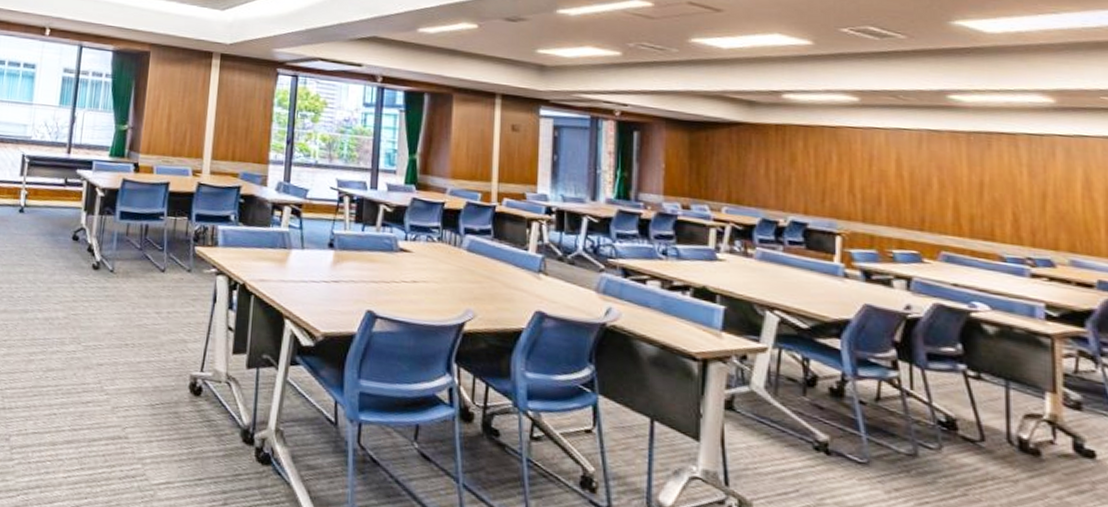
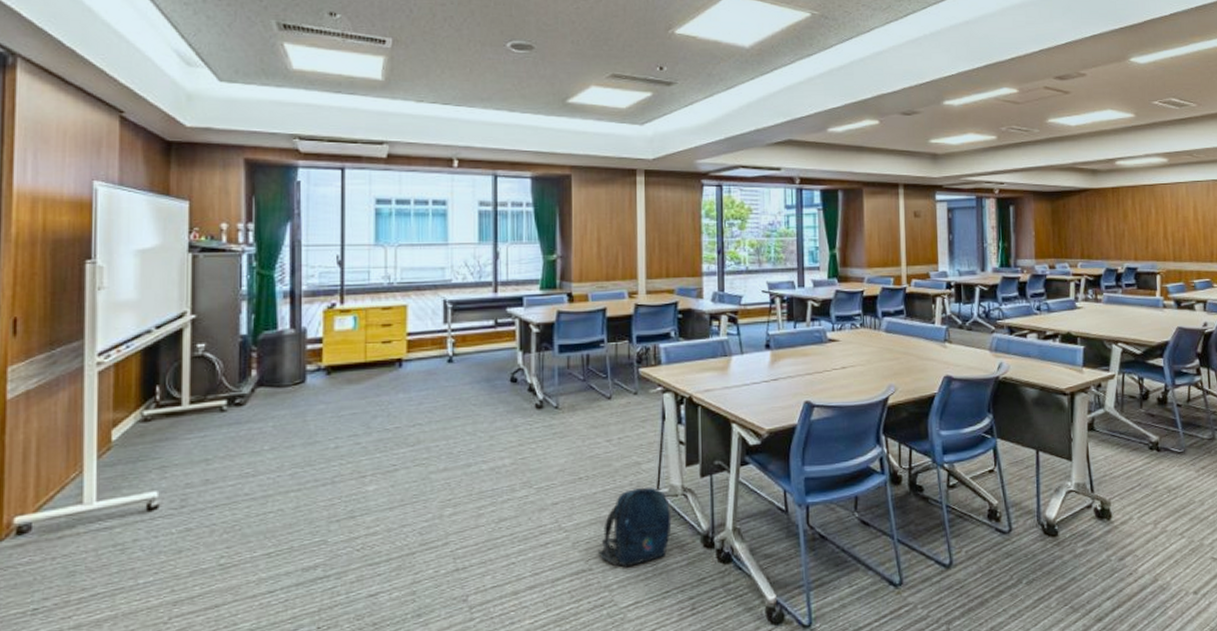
backpack: none [136,365,213,445] -> present [598,487,672,568]

